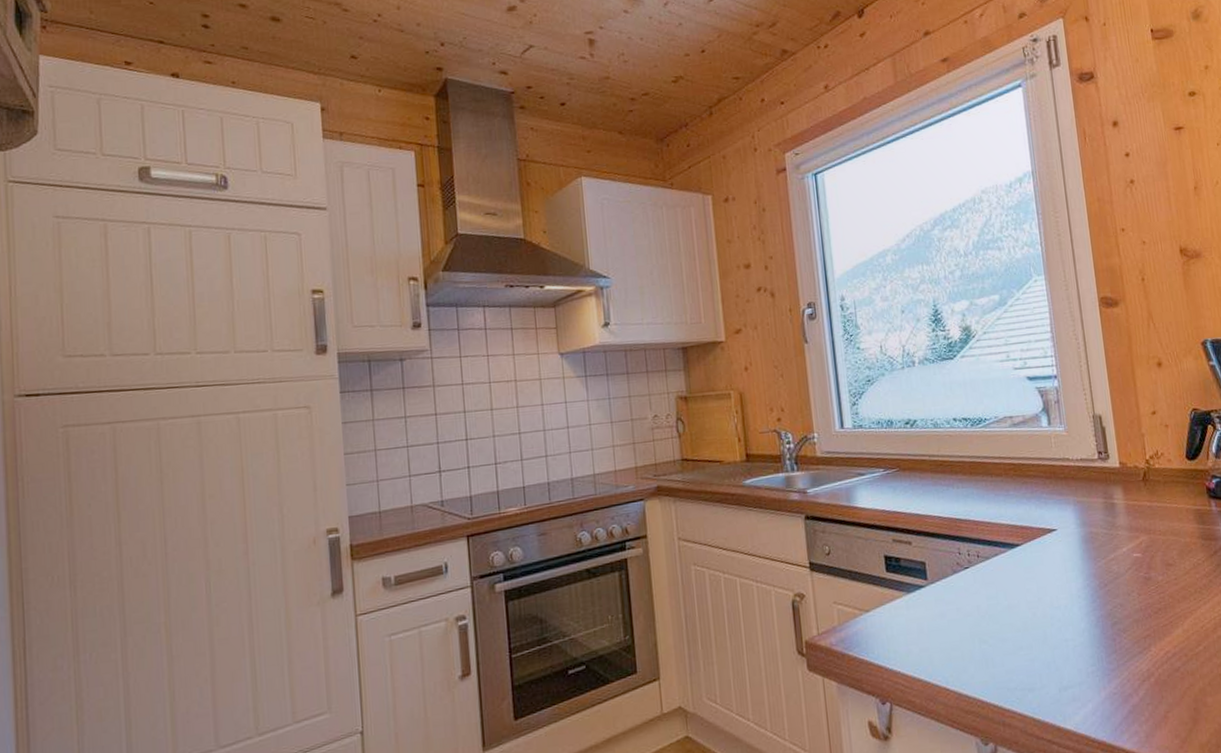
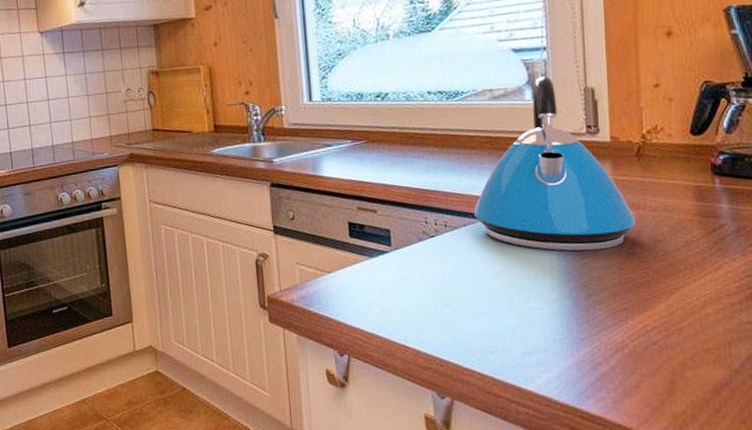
kettle: none [1003,403,1149,579] -> present [474,76,636,252]

